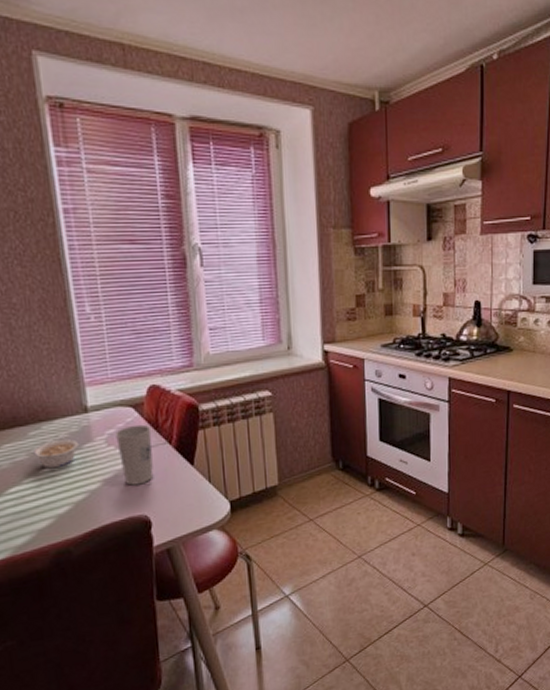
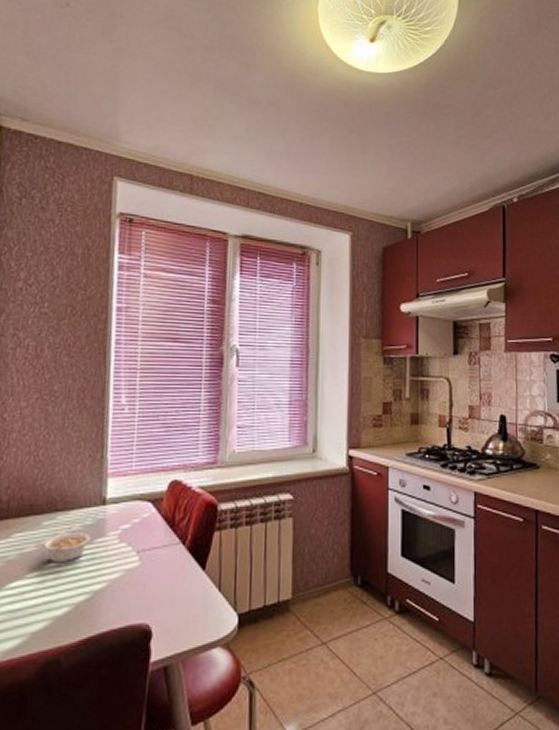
cup: present [115,424,154,486] -> none [129,521,167,589]

